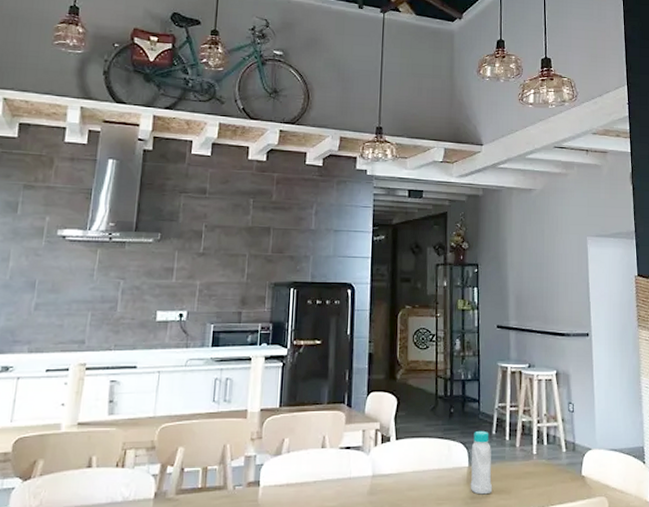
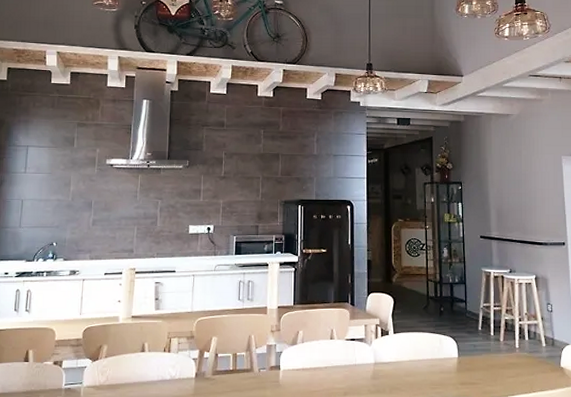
bottle: present [470,430,493,495] -> none [460,326,480,381]

